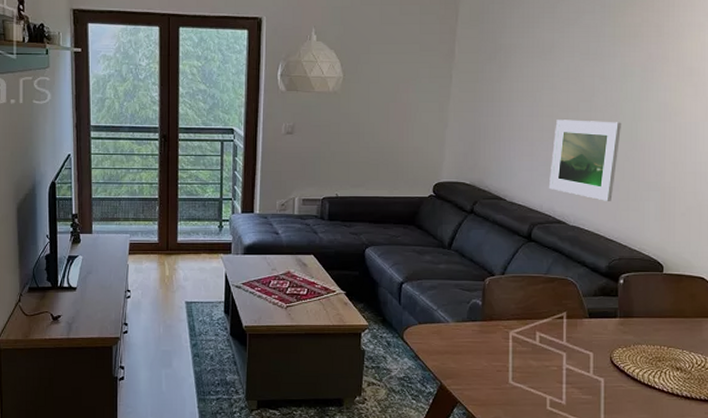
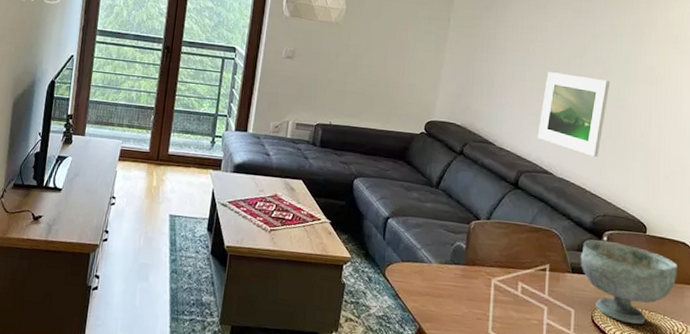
decorative bowl: none [597,284,695,360] -> present [580,239,678,324]

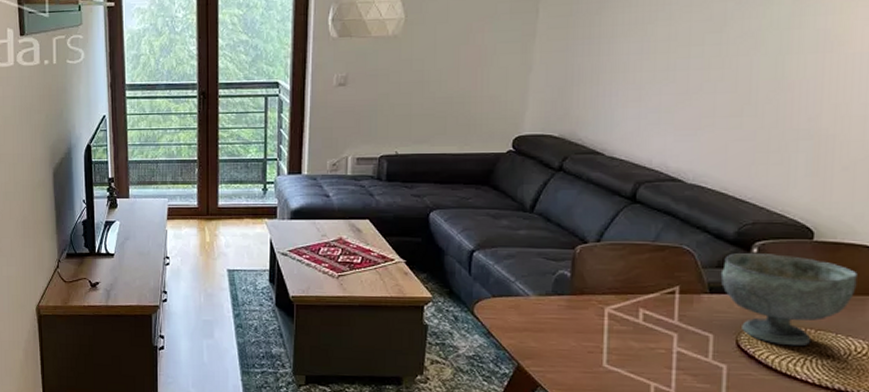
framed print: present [537,72,610,157] -> none [660,55,762,154]

